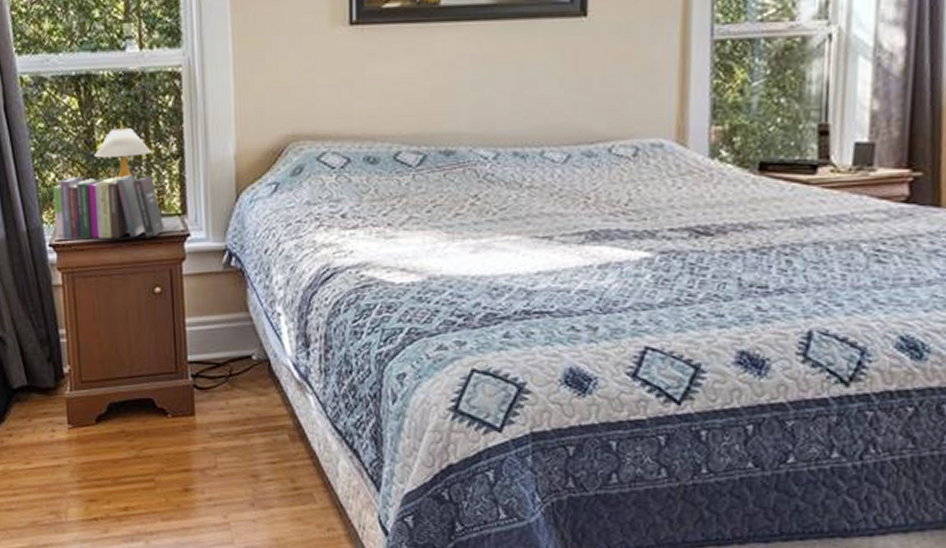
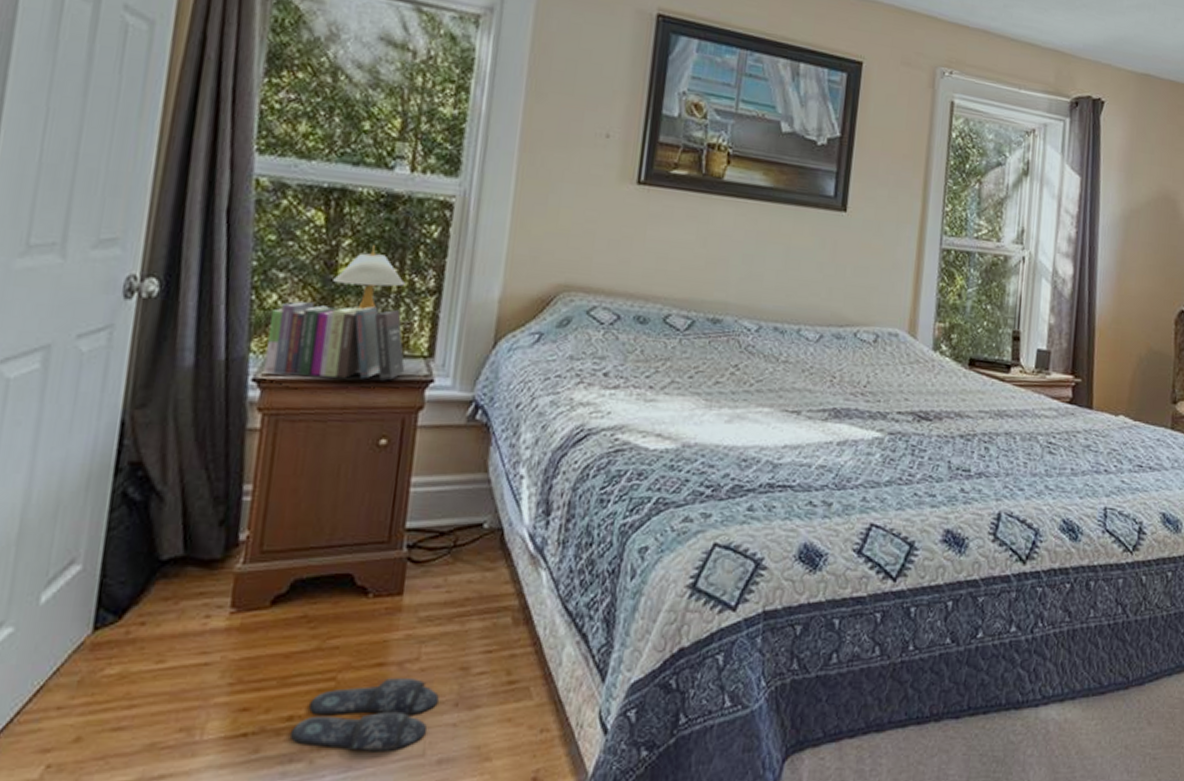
slippers: none [129,481,238,539] -> present [291,678,439,753]

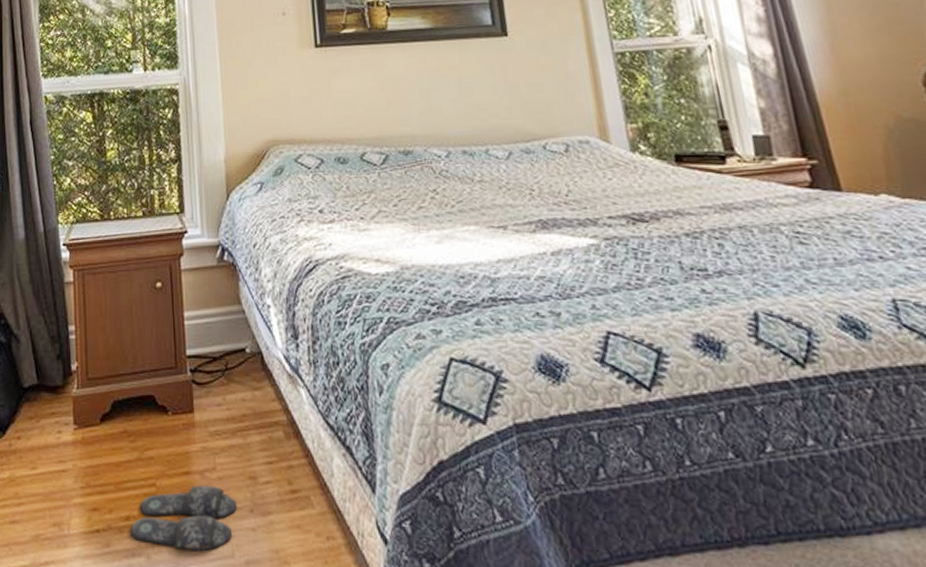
books: present [264,300,405,381] -> none [69,178,165,239]
table lamp: present [333,244,405,311] -> none [104,130,154,183]

